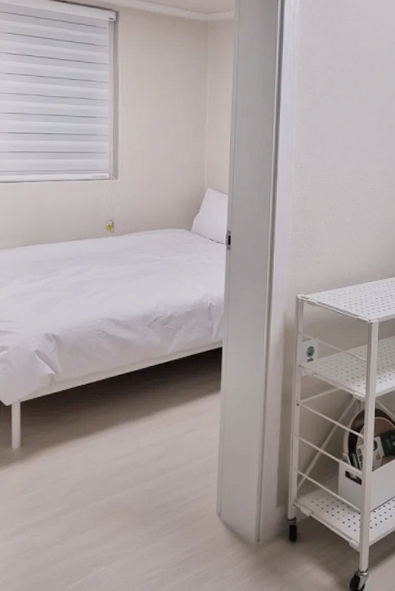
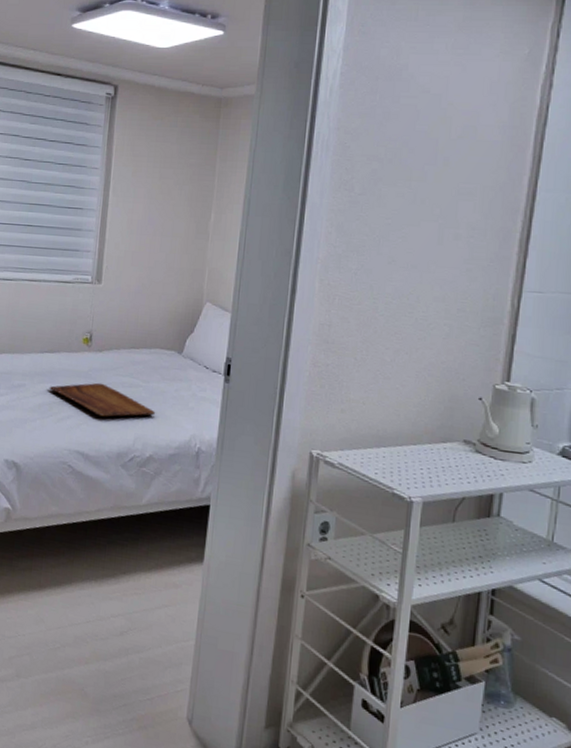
tray: none [79,261,173,288] -> present [49,382,156,417]

